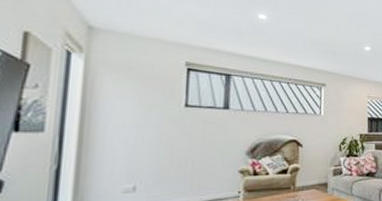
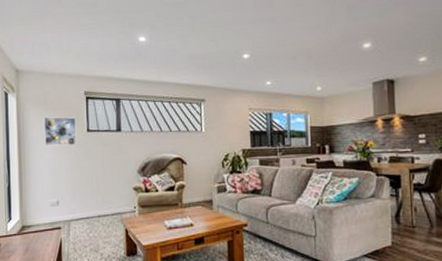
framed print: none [122,86,171,121] -> present [43,117,77,146]

